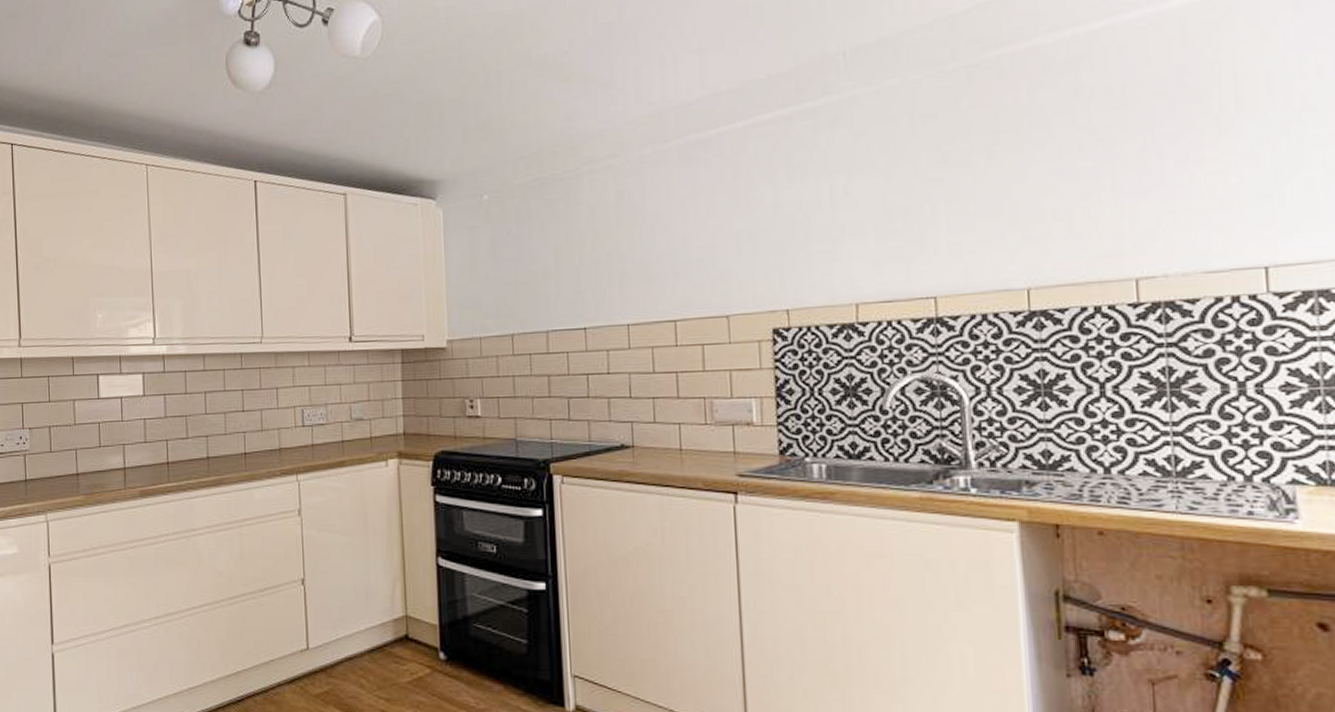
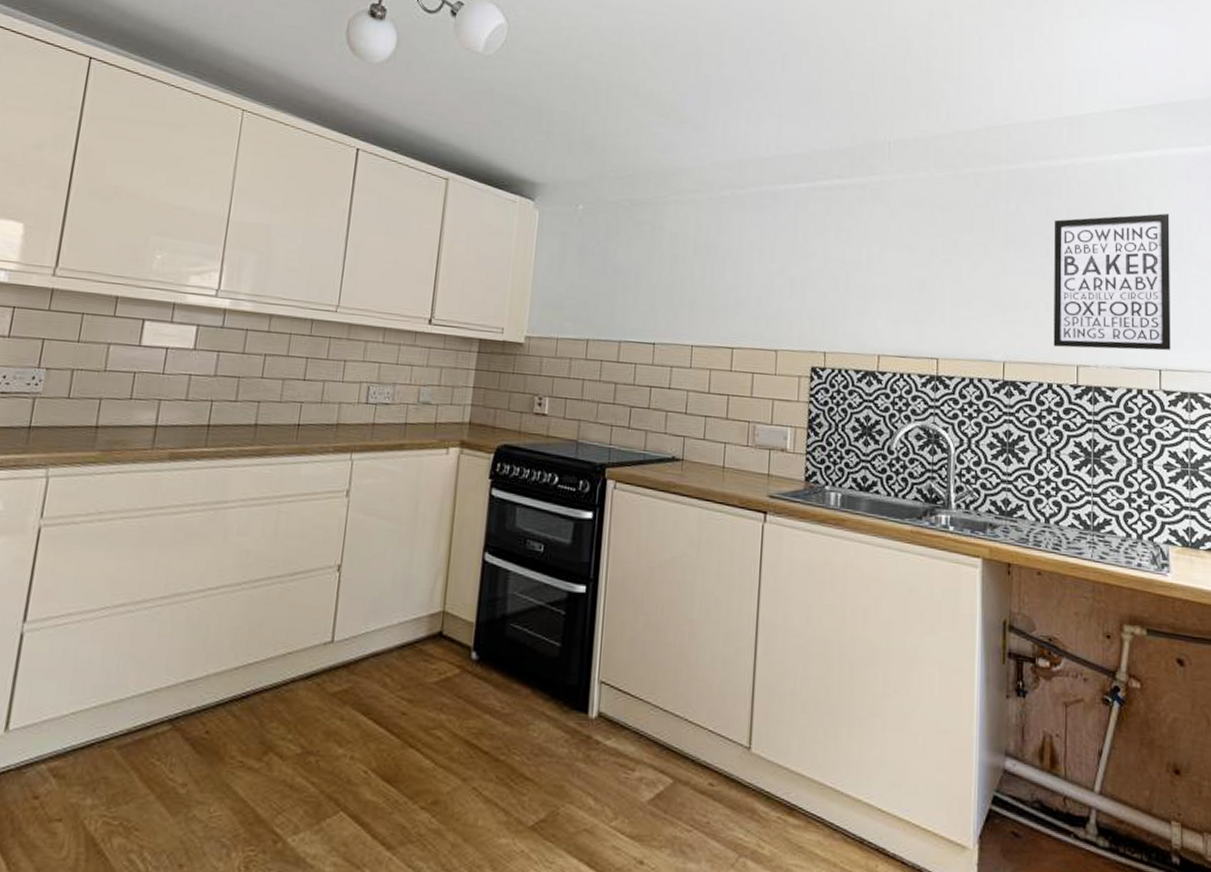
wall art: none [1088,60,1282,261] -> present [1053,213,1171,351]

